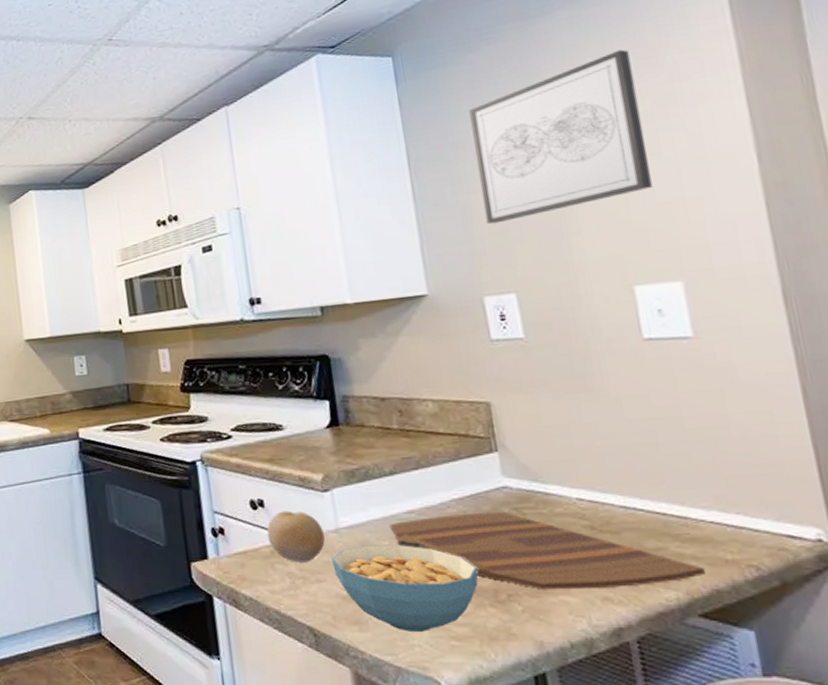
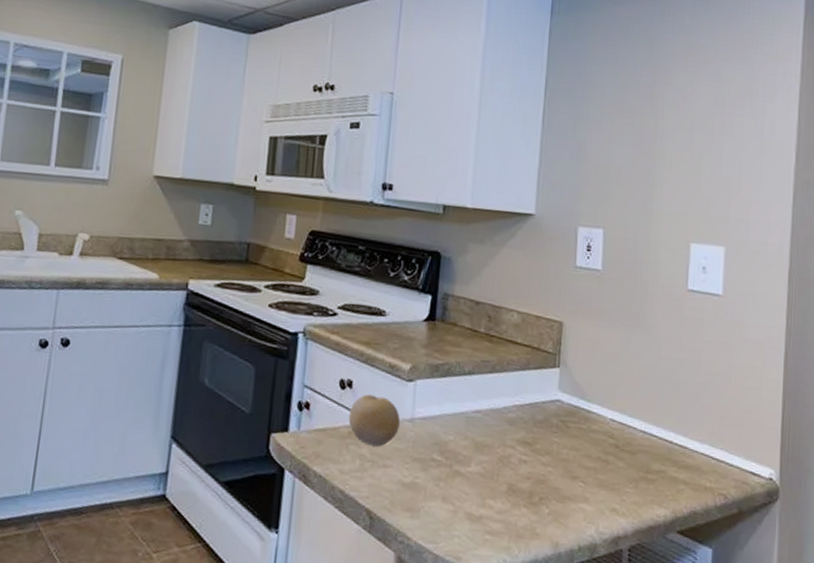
cereal bowl: present [332,544,479,632] -> none [401,437,521,524]
cutting board: present [389,511,705,590] -> none [457,418,689,502]
wall art: present [469,49,652,225] -> none [594,38,729,164]

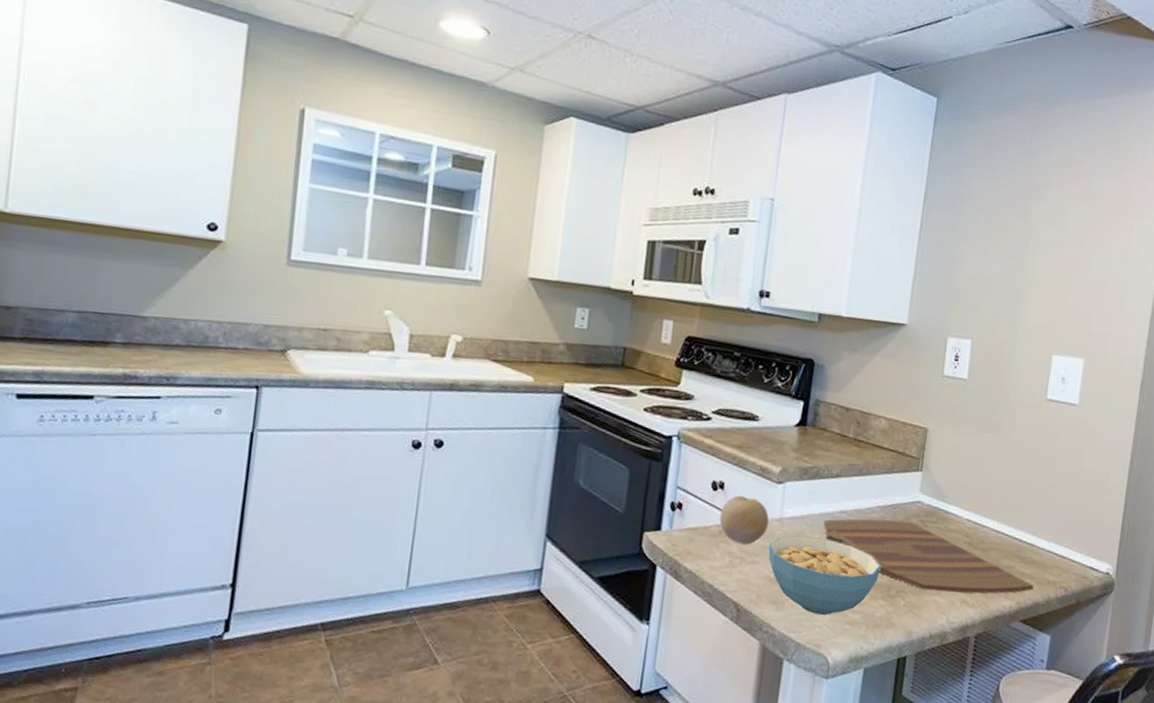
cereal bowl: none [401,437,521,524] -> present [768,535,881,615]
cutting board: none [457,418,689,502] -> present [823,518,1034,594]

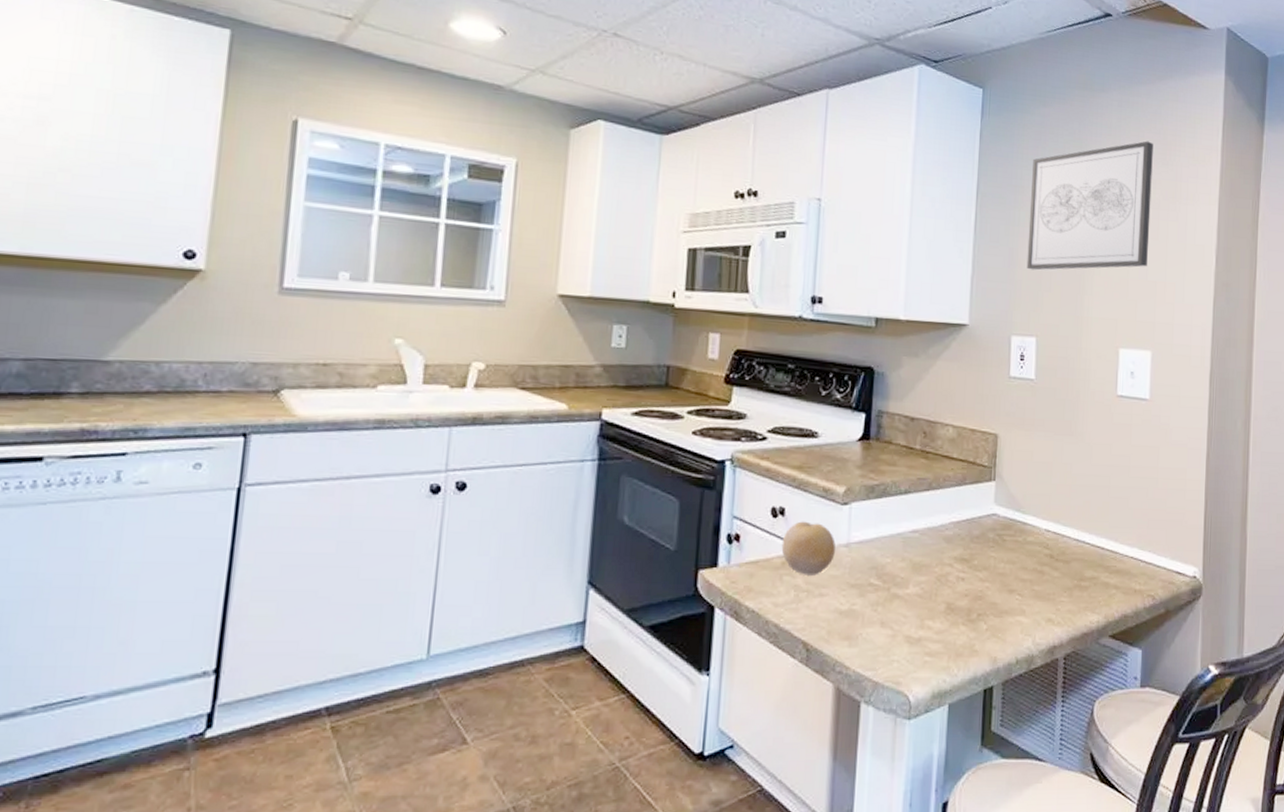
cereal bowl: present [768,535,881,615] -> none [837,561,959,647]
cutting board: present [823,518,1034,594] -> none [894,536,1120,611]
wall art: none [967,154,1104,278] -> present [1026,141,1153,271]

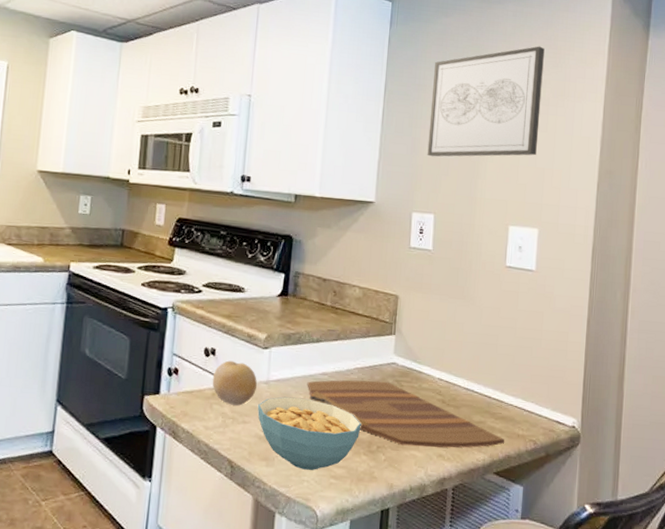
cereal bowl: none [837,561,959,647] -> present [257,396,362,470]
cutting board: none [894,536,1120,611] -> present [307,380,504,448]

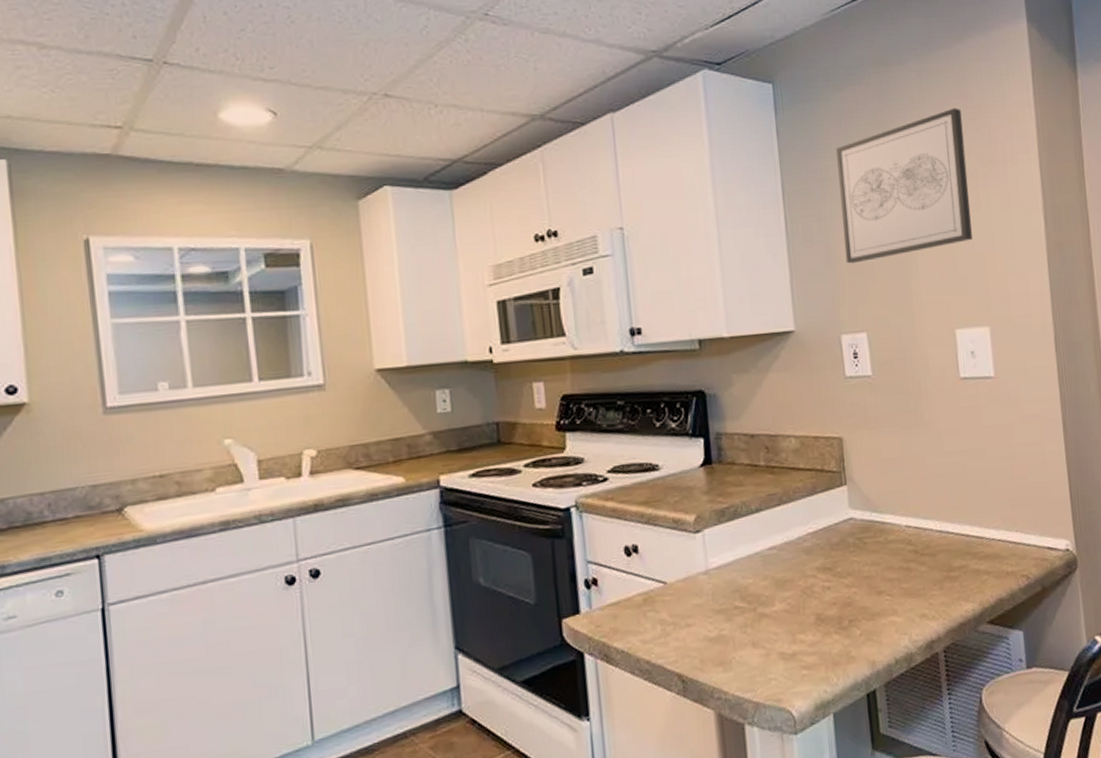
fruit: present [212,360,257,406] -> none [640,555,695,609]
cereal bowl: present [257,396,362,470] -> none [701,581,827,667]
cutting board: present [307,380,504,448] -> none [754,542,993,613]

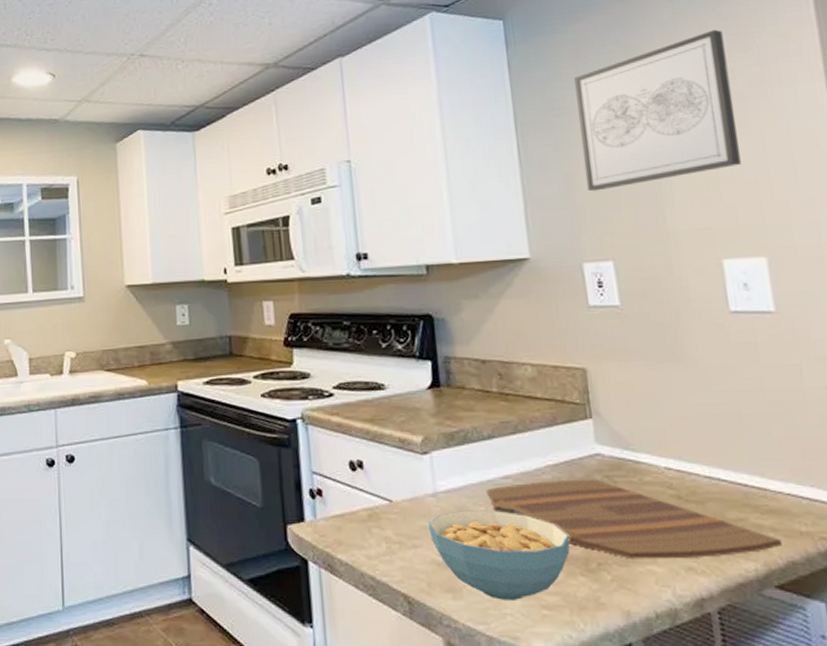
cereal bowl: none [701,581,827,667] -> present [428,510,571,600]
cutting board: none [754,542,993,613] -> present [486,479,782,559]

